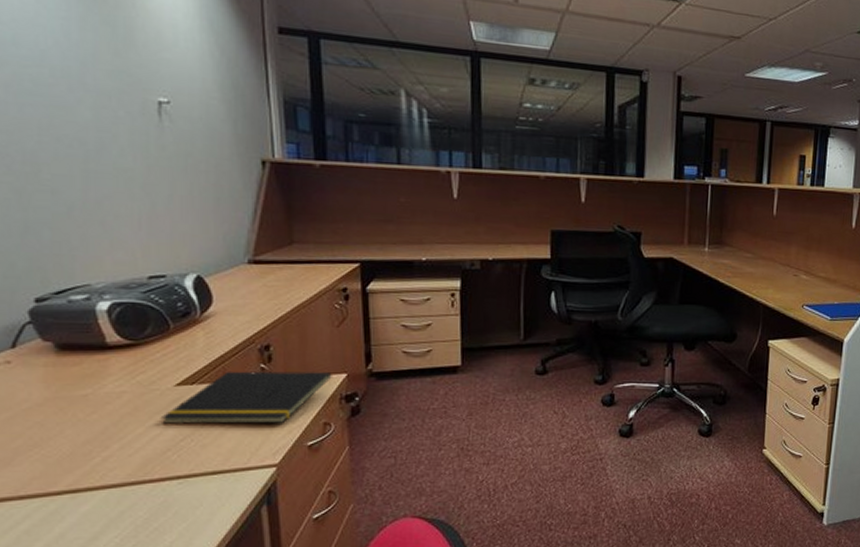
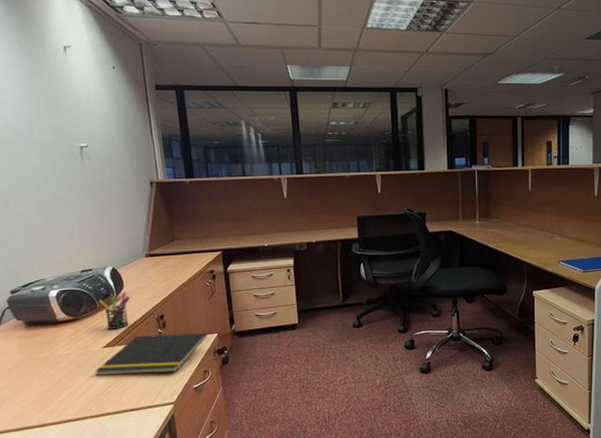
pen holder: none [174,310,222,361] -> present [99,292,131,329]

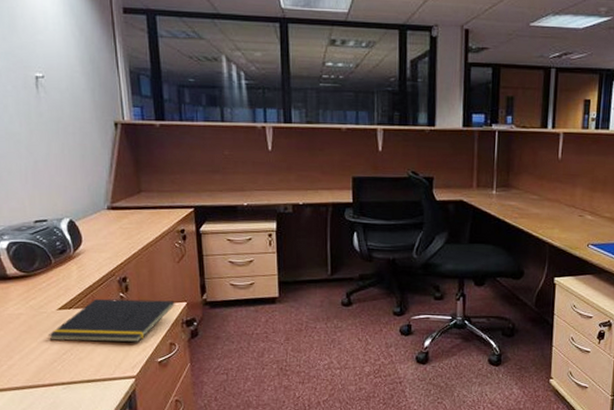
pen holder: present [99,292,131,329] -> none [54,248,90,290]

